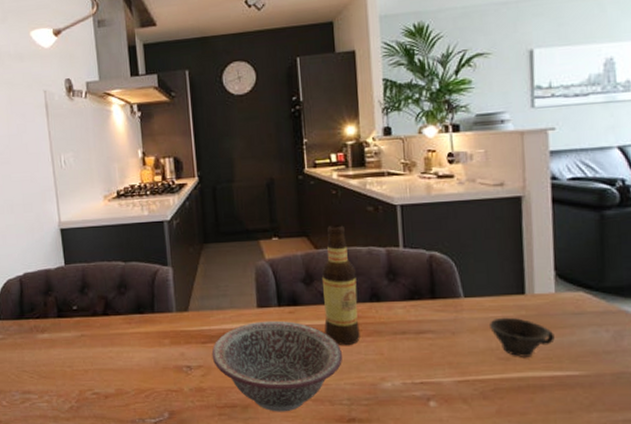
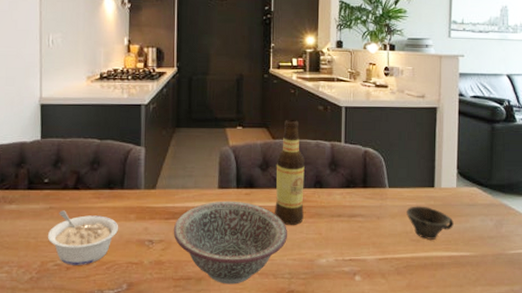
legume: none [82,337,154,394] -> present [47,210,119,265]

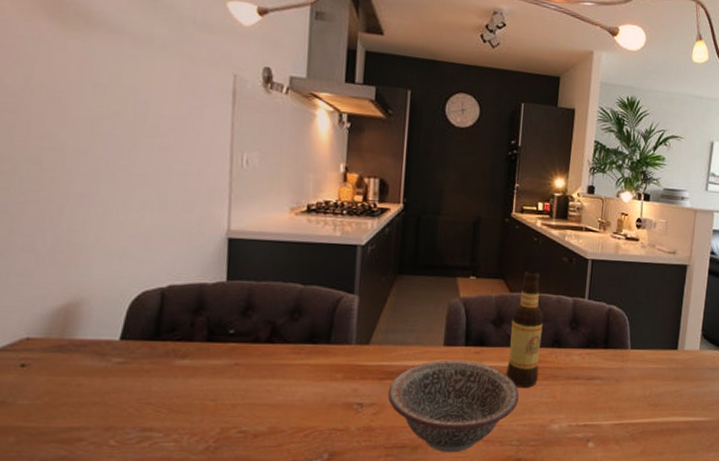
legume: present [47,210,119,265] -> none [230,367,322,432]
cup: present [407,206,454,241] -> none [647,368,694,405]

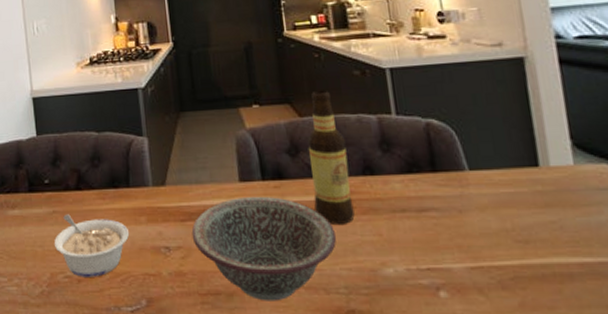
legume: none [230,367,322,432] -> present [54,214,130,277]

